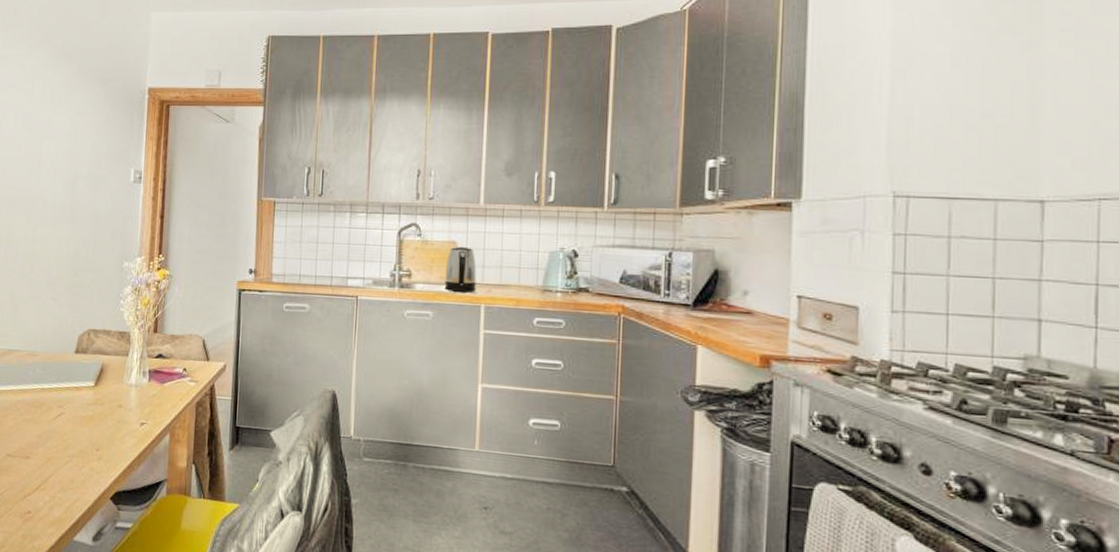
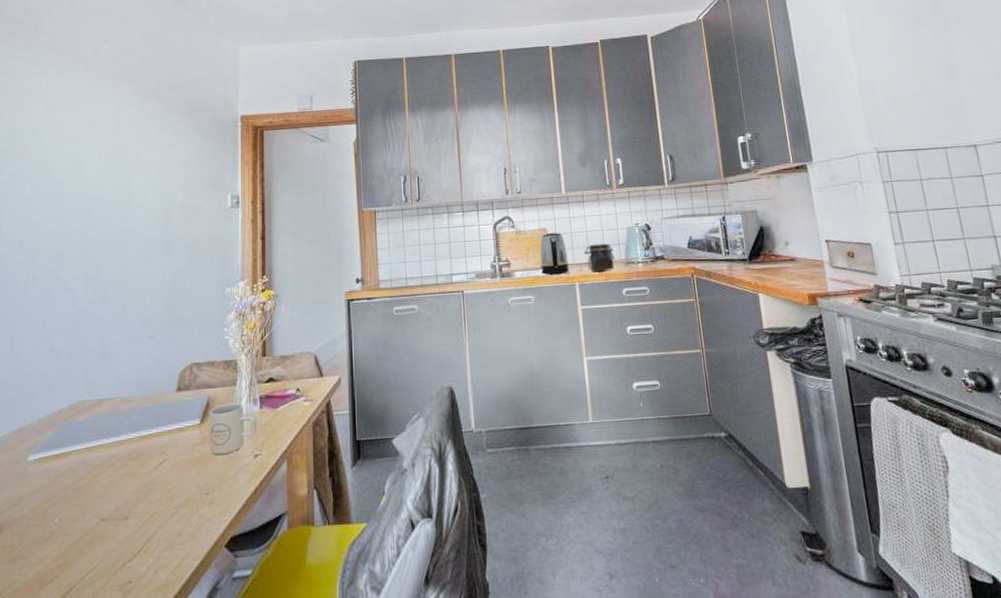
mug: none [101,372,145,417] -> present [209,403,257,454]
jar: none [495,265,530,297] -> present [584,243,615,272]

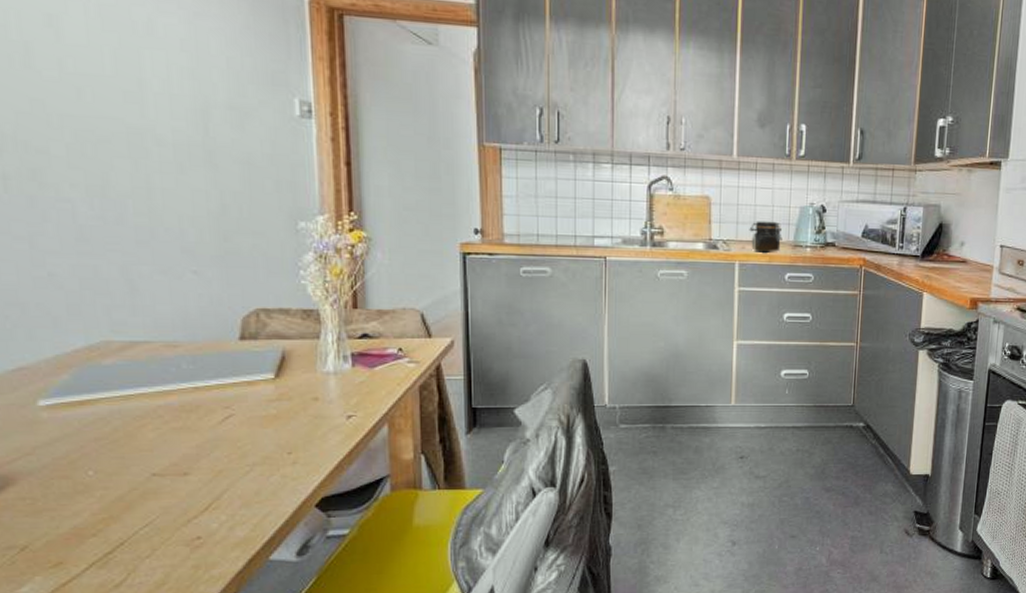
mug: present [209,403,257,454] -> none [286,358,349,412]
kettle: present [539,232,569,275] -> none [698,201,731,250]

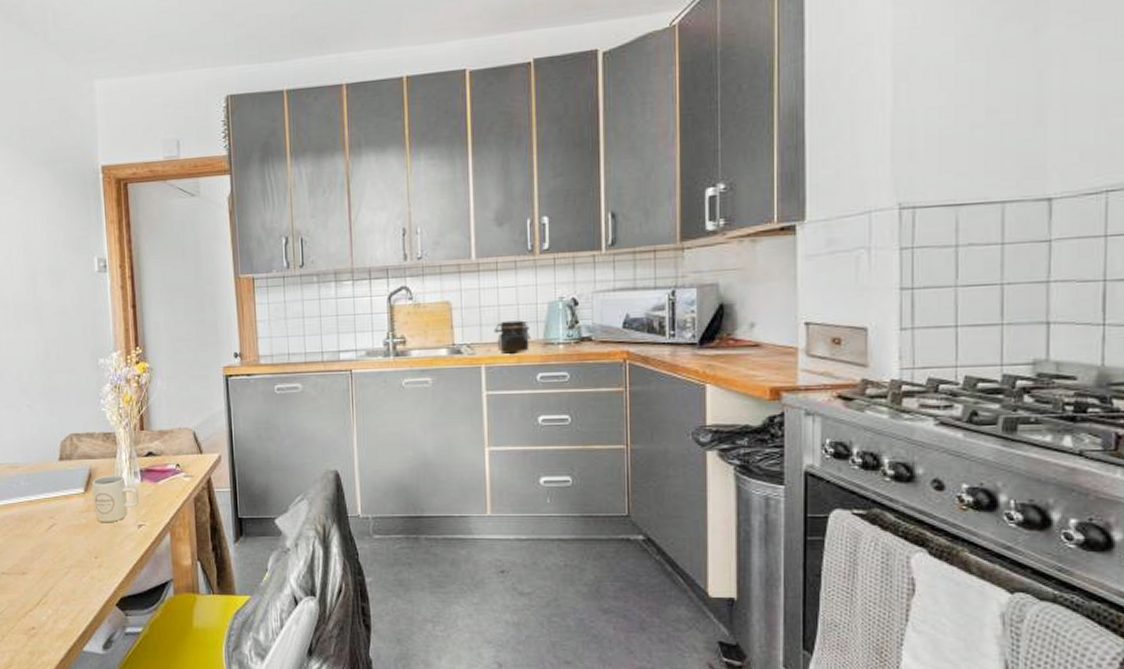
mug: none [286,358,349,412] -> present [92,475,139,522]

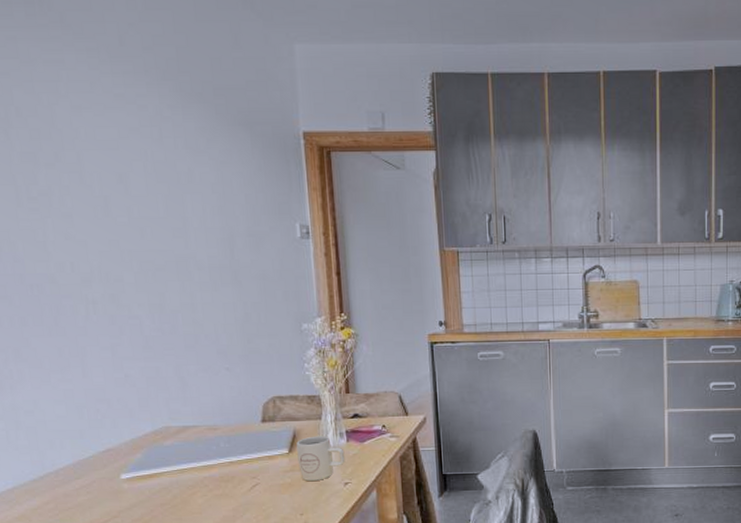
jar: present [493,320,531,354] -> none [674,299,705,328]

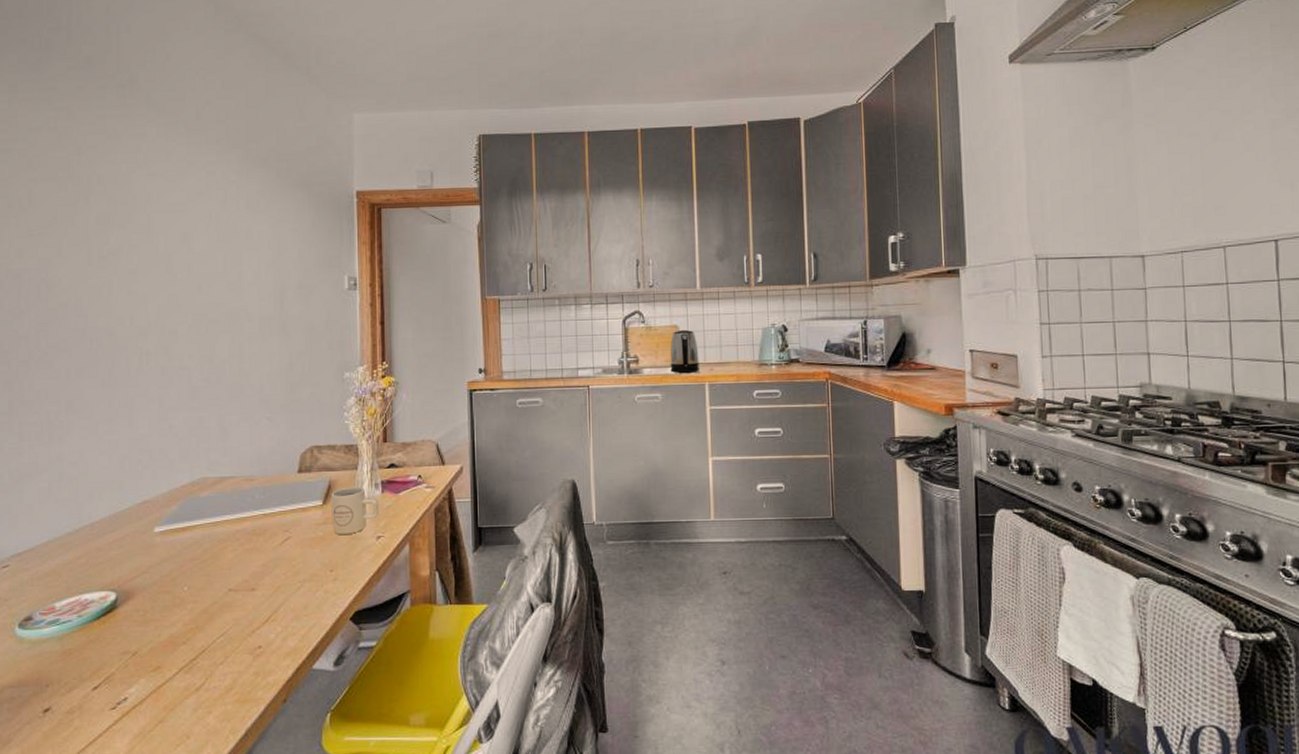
kettle: none [629,285,658,328] -> present [670,329,699,373]

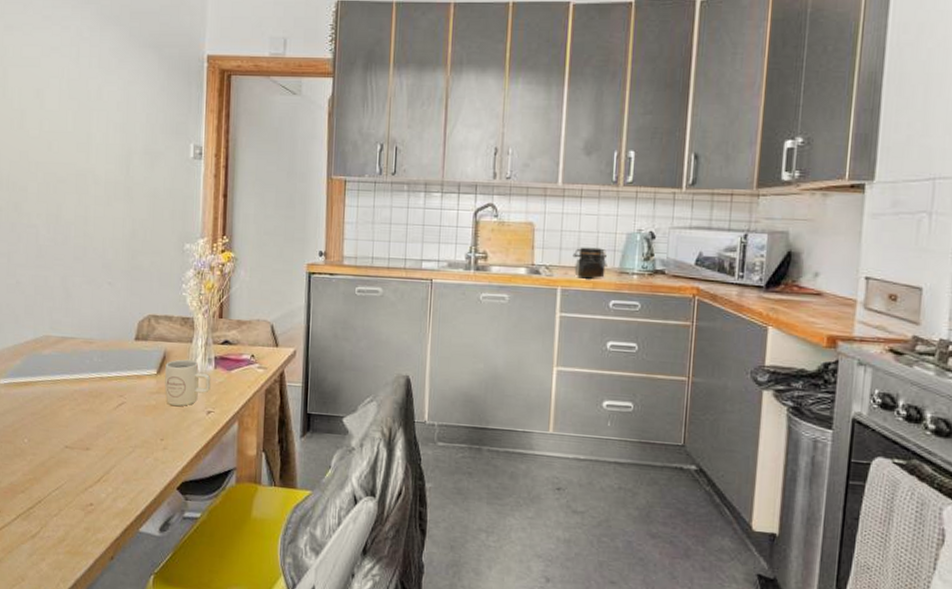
kettle: present [670,329,699,373] -> none [521,227,554,275]
jar: none [716,343,748,373] -> present [572,247,607,279]

